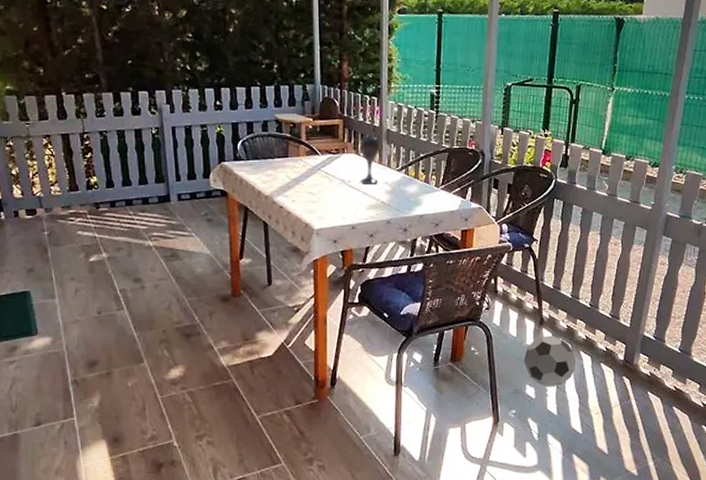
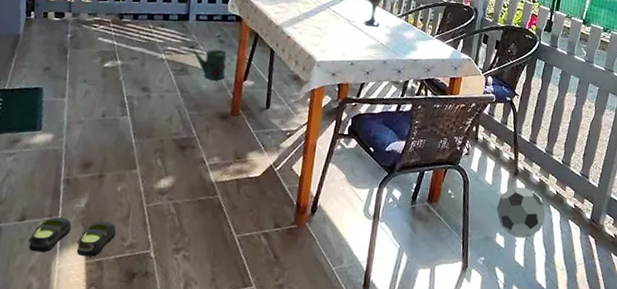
slippers: none [50,417,135,454] -> present [29,216,117,257]
watering can: none [176,227,225,262] -> present [189,44,234,81]

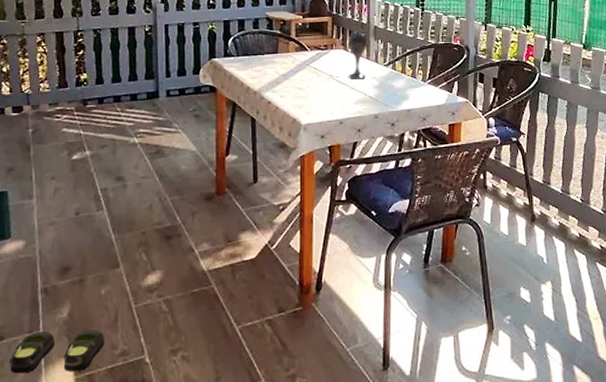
watering can: present [189,44,234,81] -> none [162,123,212,160]
soccer ball: present [496,186,546,238] -> none [517,233,571,290]

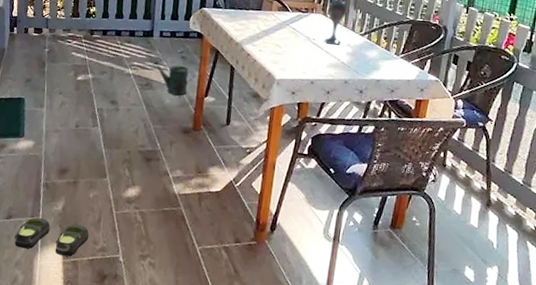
watering can: none [162,123,212,160] -> present [153,60,195,96]

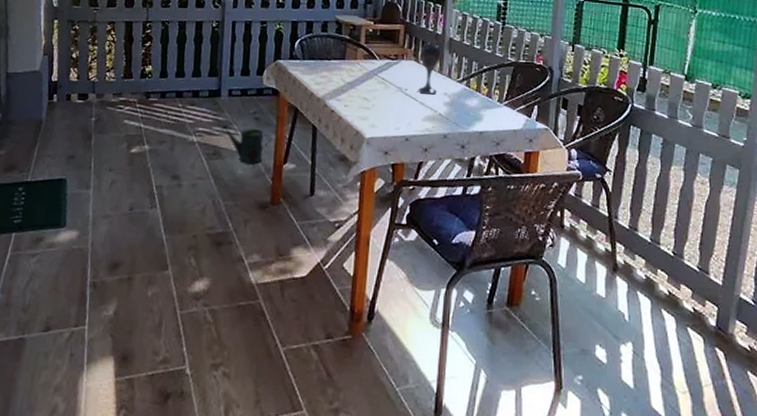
slippers: present [15,217,90,256] -> none [54,326,148,373]

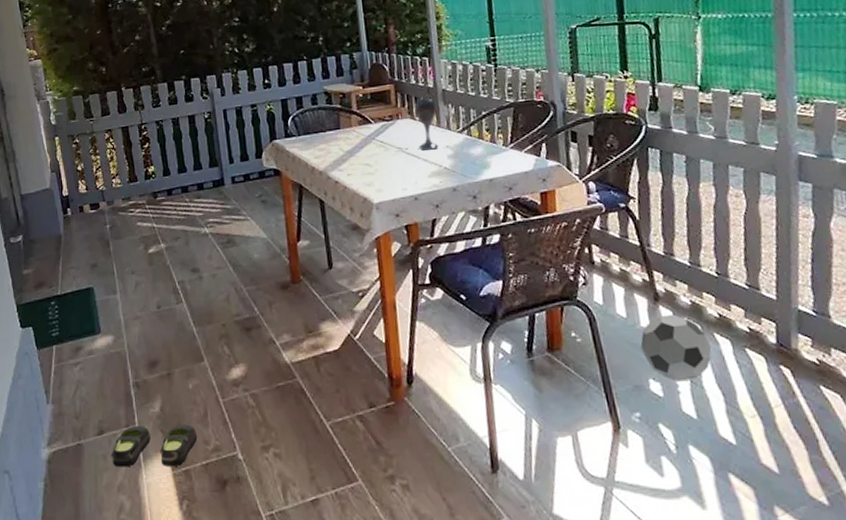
slippers: none [54,326,148,373] -> present [112,424,198,468]
watering can: present [221,123,271,165] -> none [231,211,281,248]
soccer ball: none [593,285,657,351] -> present [640,314,712,382]

